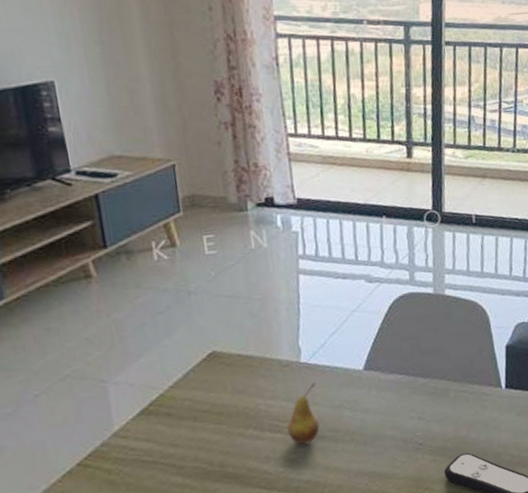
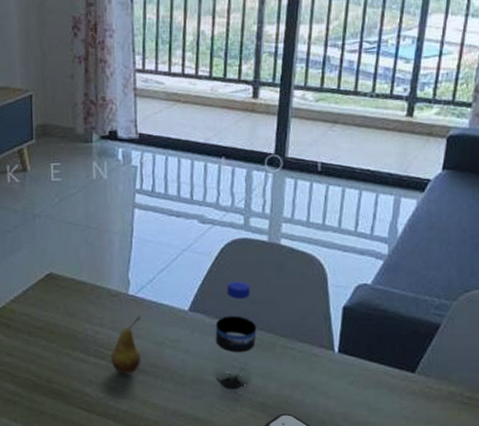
water bottle: none [391,334,431,435] -> present [215,281,257,386]

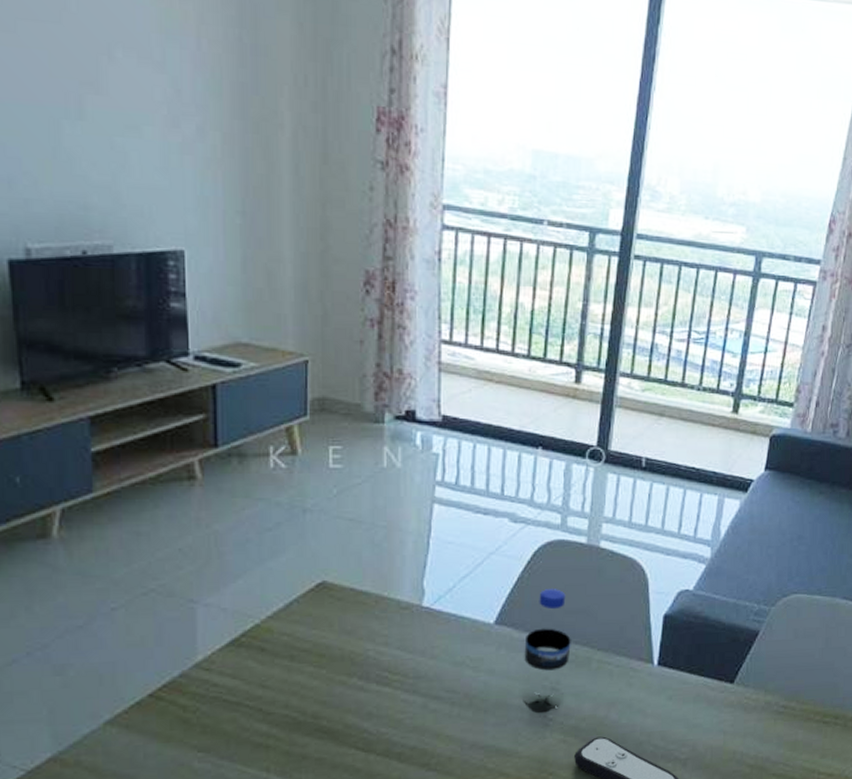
fruit: present [111,316,141,375] -> none [397,632,436,704]

